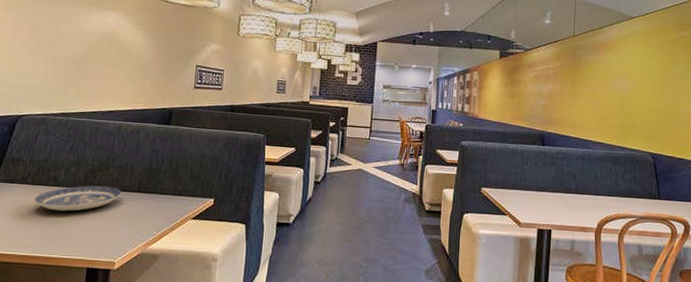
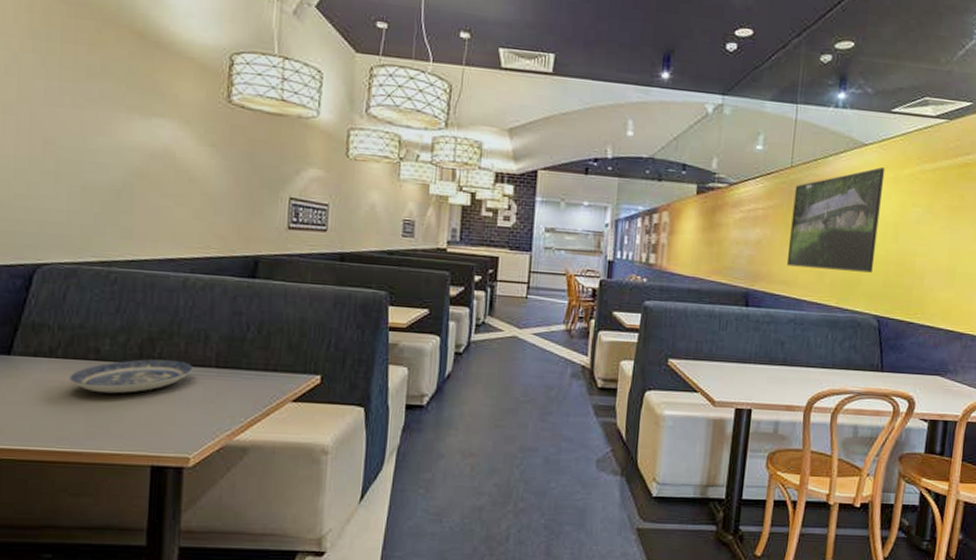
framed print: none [574,35,650,118] -> present [786,167,885,273]

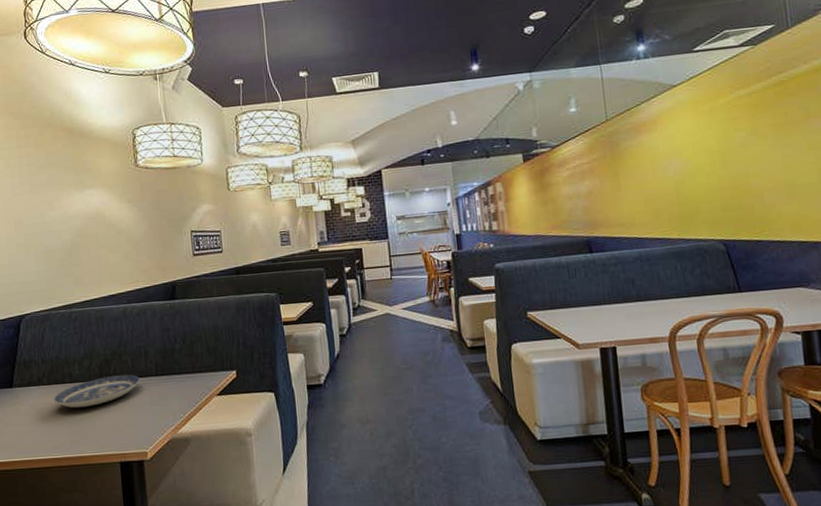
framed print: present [786,167,885,273] -> none [614,103,708,210]

